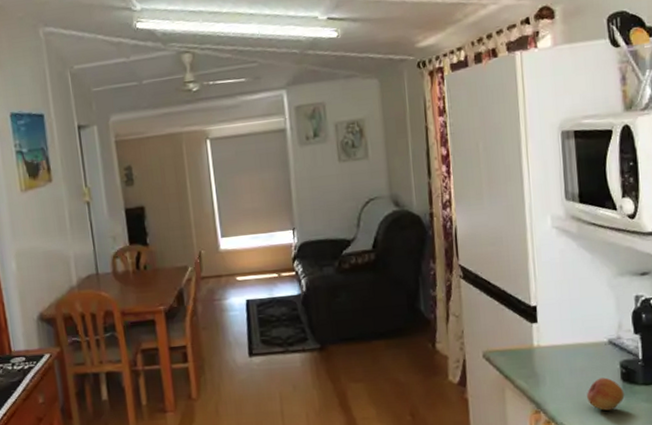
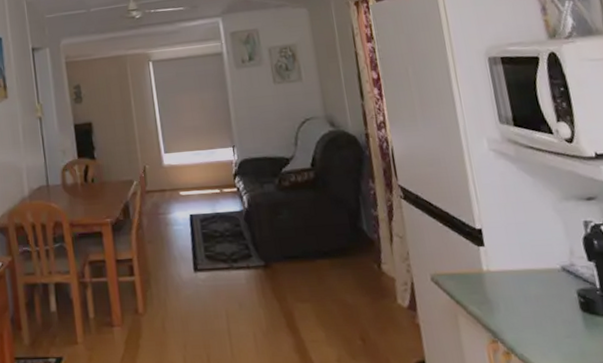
fruit: present [587,377,625,411] -> none [545,307,587,343]

